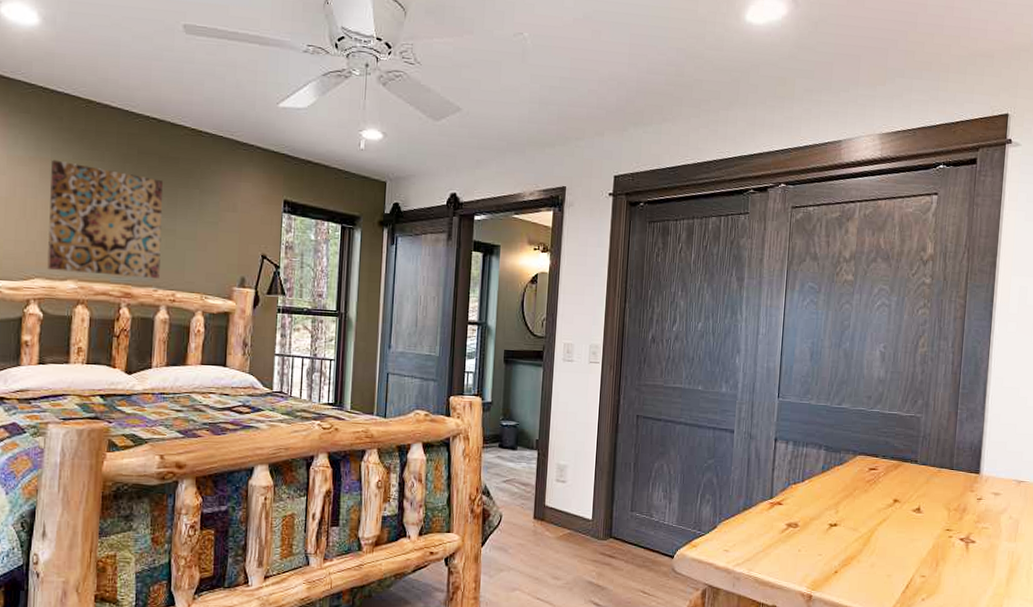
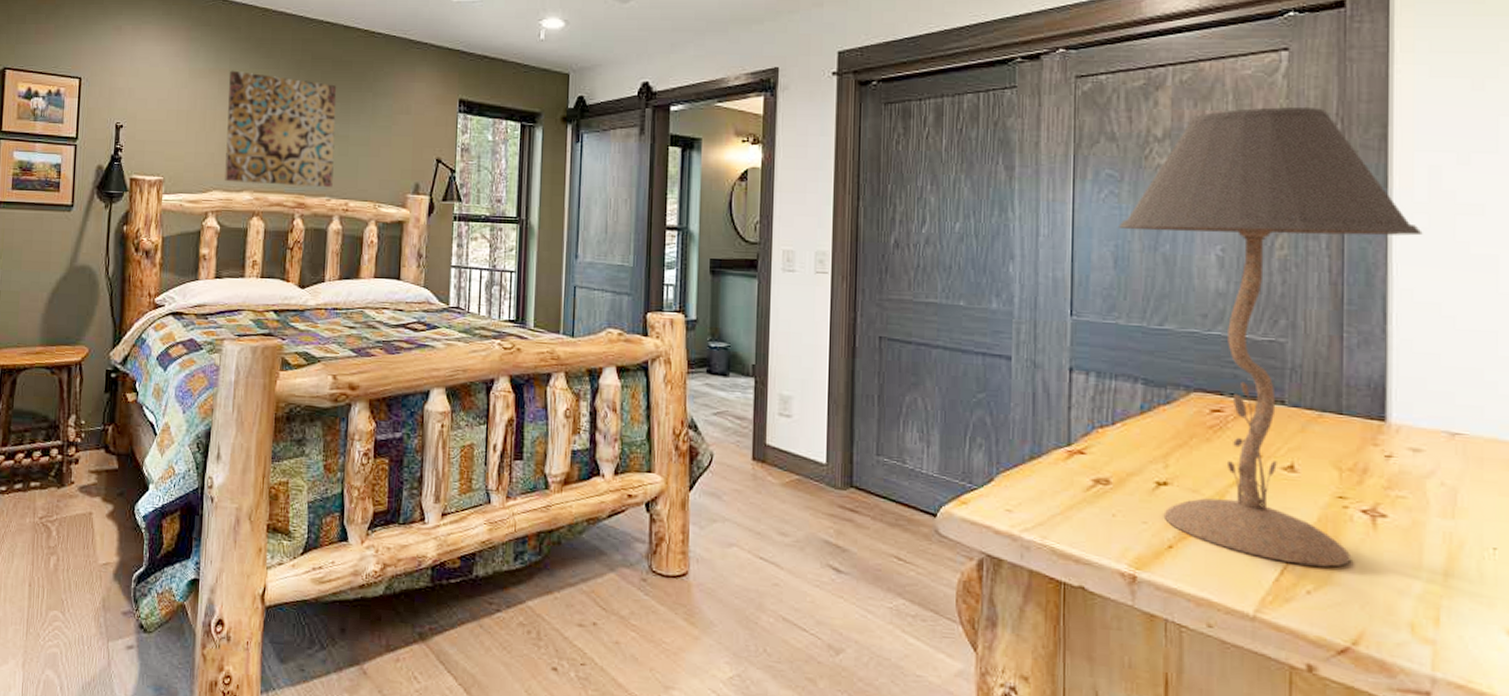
table lamp: none [814,238,1012,581] -> present [1117,107,1423,567]

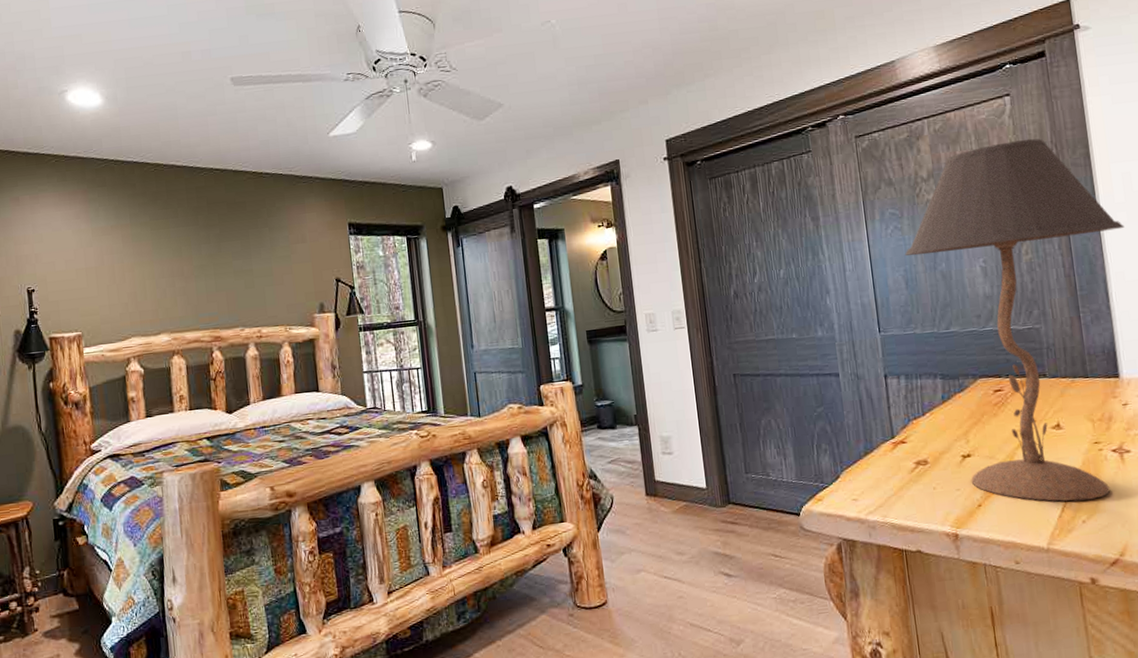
wall art: present [225,70,337,188] -> none [131,224,244,328]

